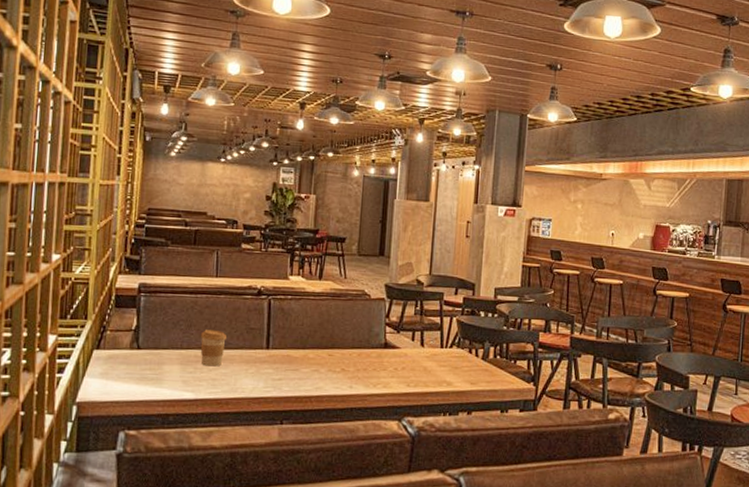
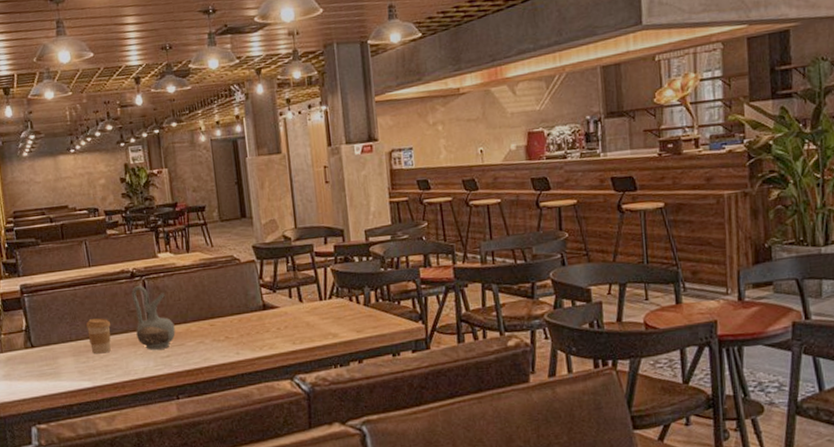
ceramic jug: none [251,304,293,371] -> present [131,286,176,350]

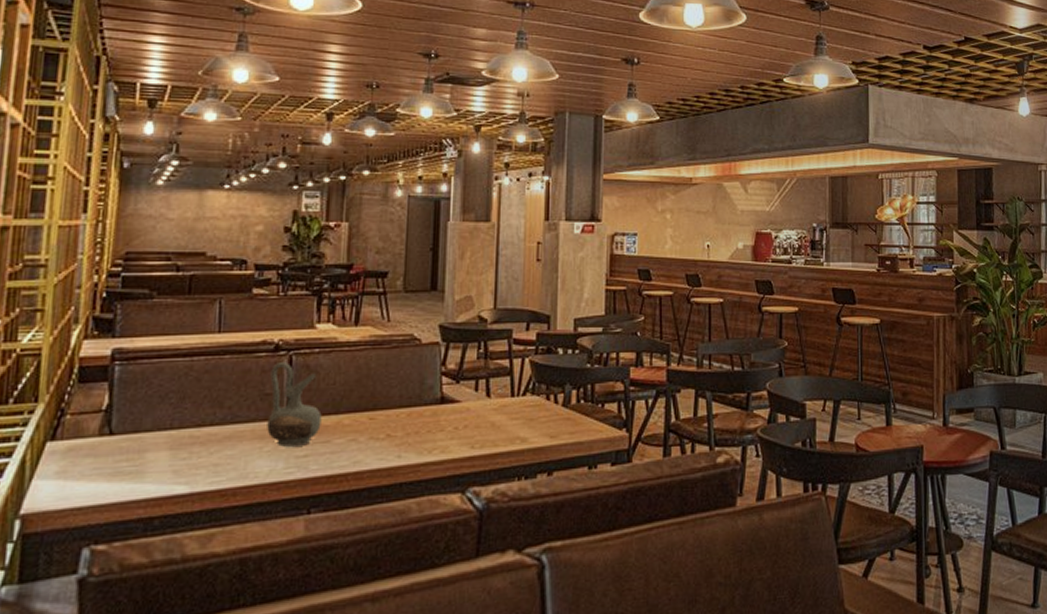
coffee cup: present [86,318,111,354] -> none [197,400,235,449]

